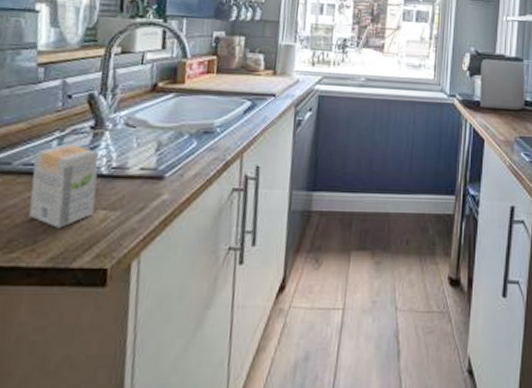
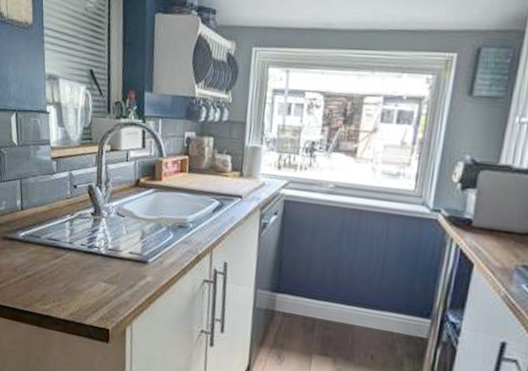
tea box: present [29,143,100,228] -> none [54,225,99,292]

